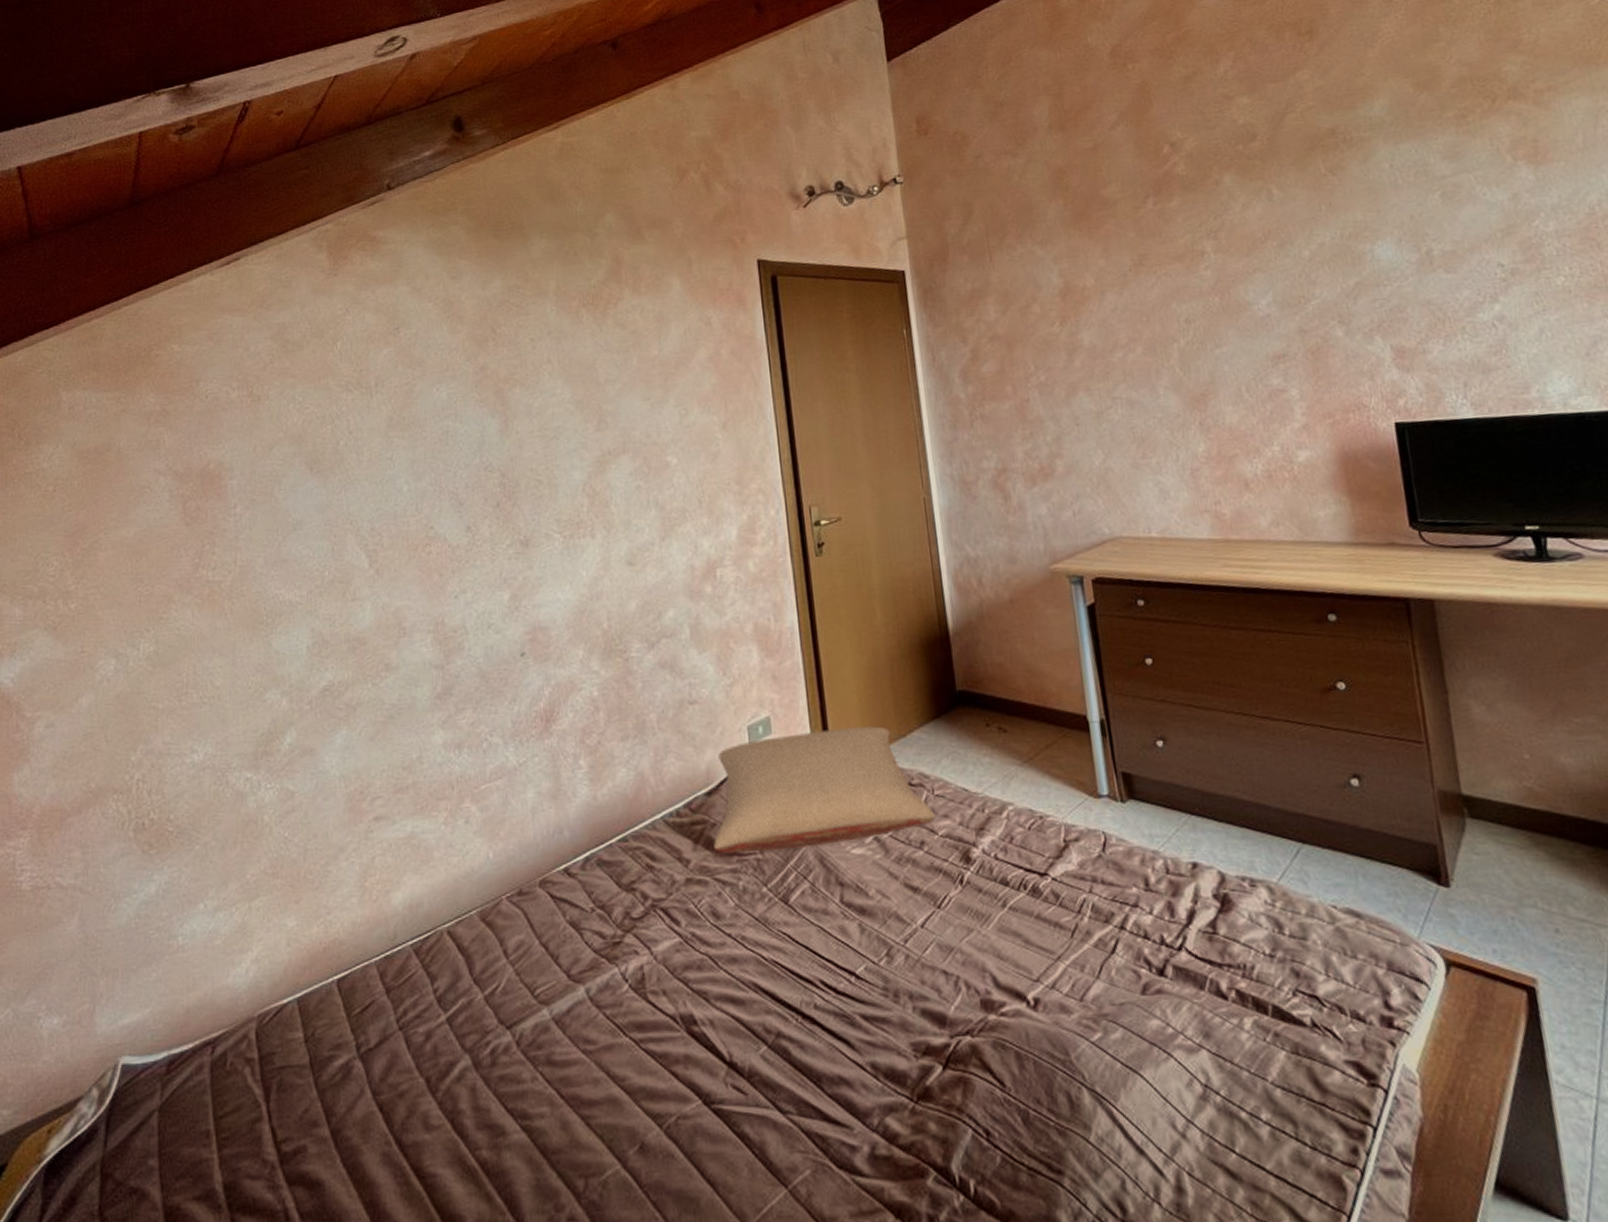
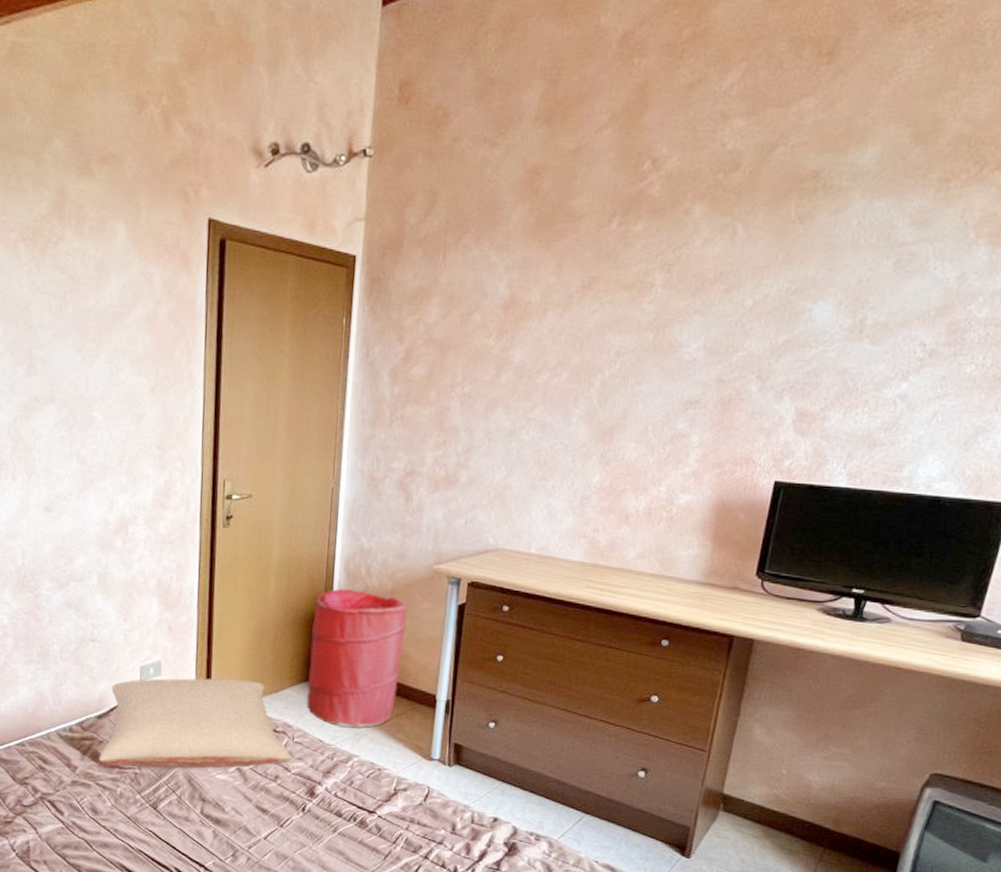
laundry hamper: none [928,605,1042,770] -> present [307,589,408,728]

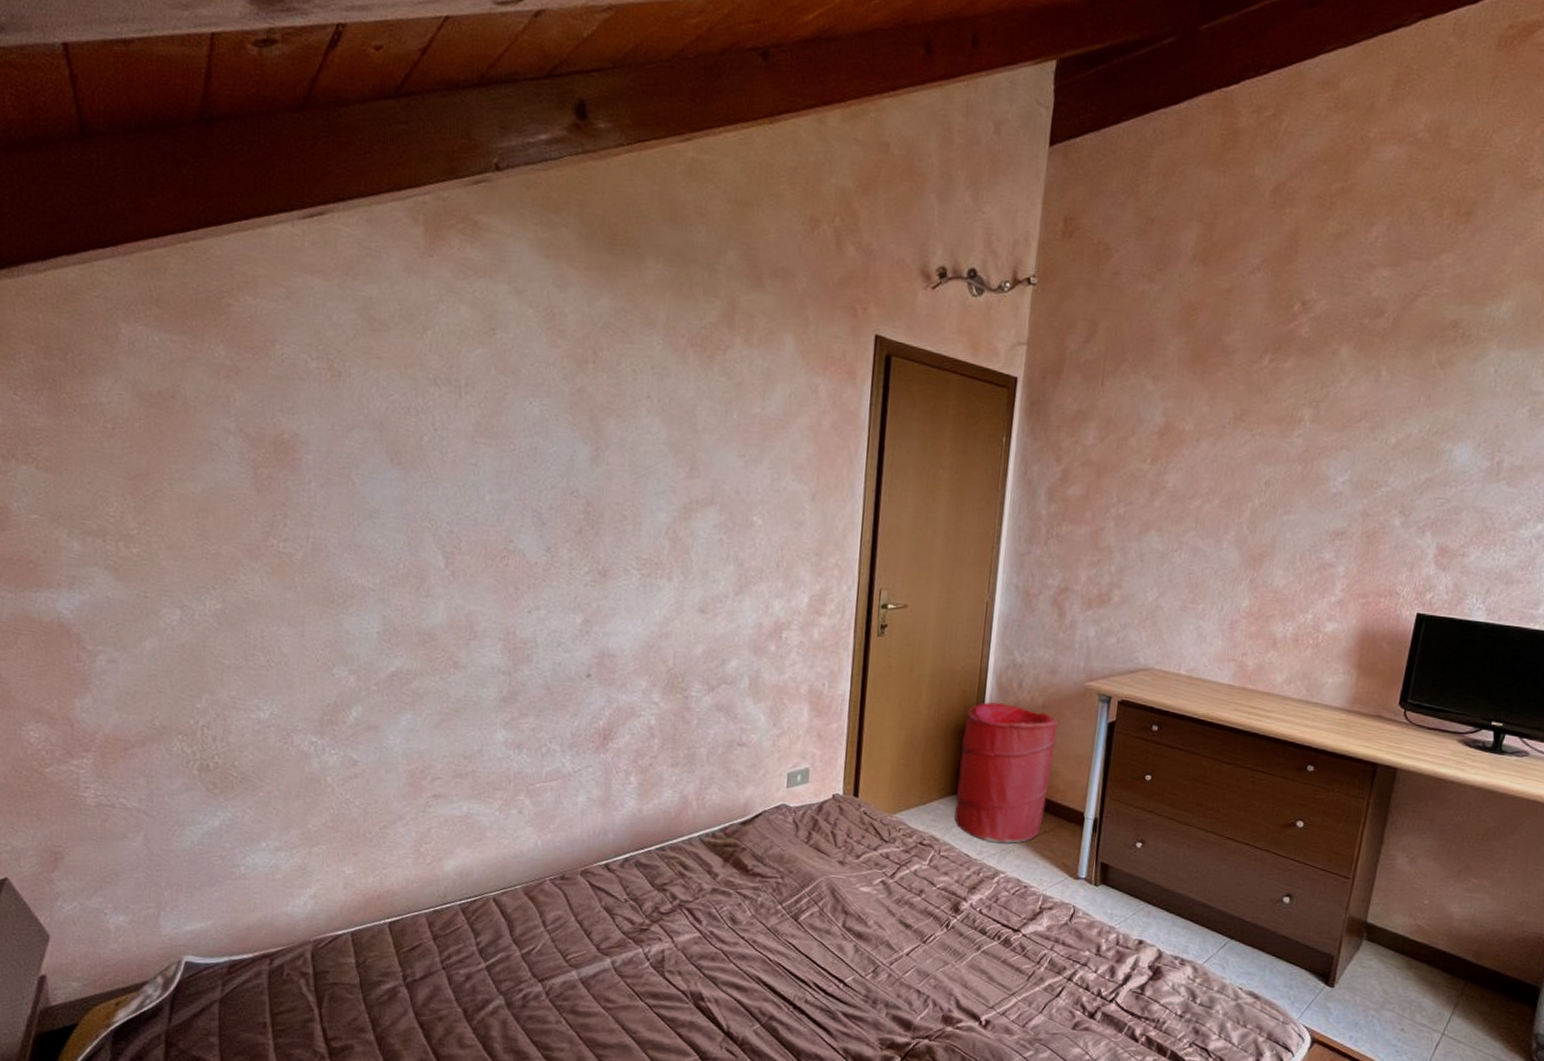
pillow: present [99,678,291,769] -> none [741,785,937,880]

